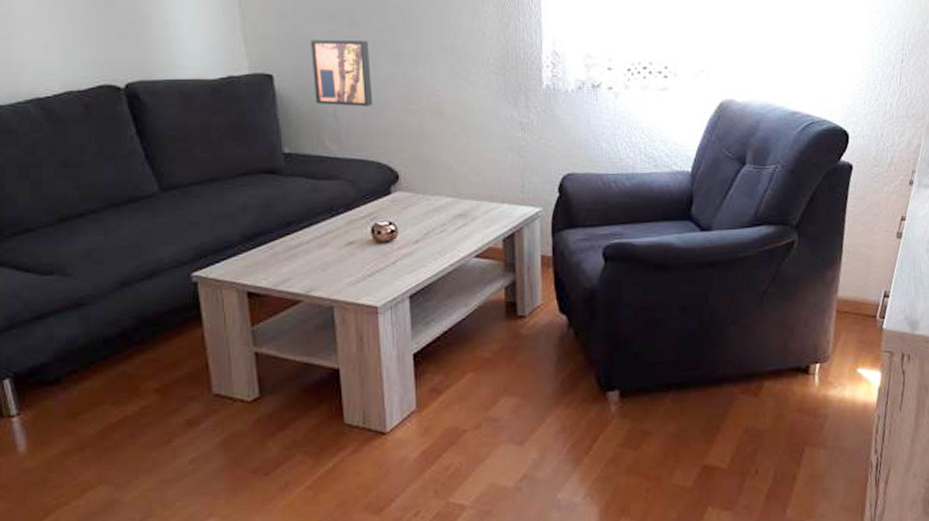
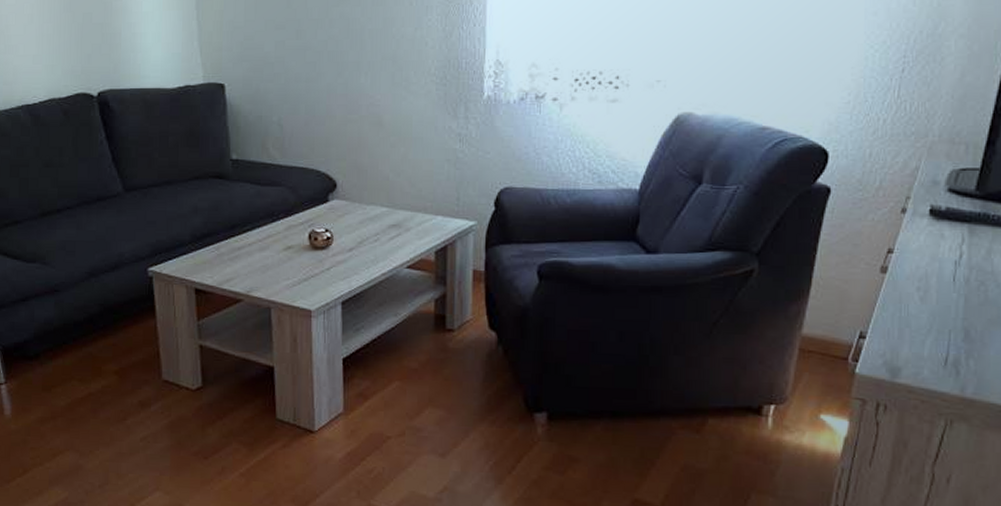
wall art: present [311,39,373,106] -> none [260,50,315,115]

